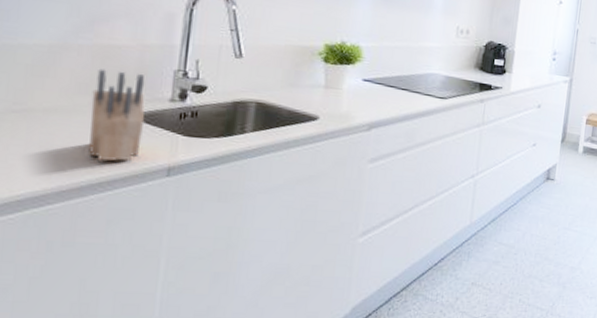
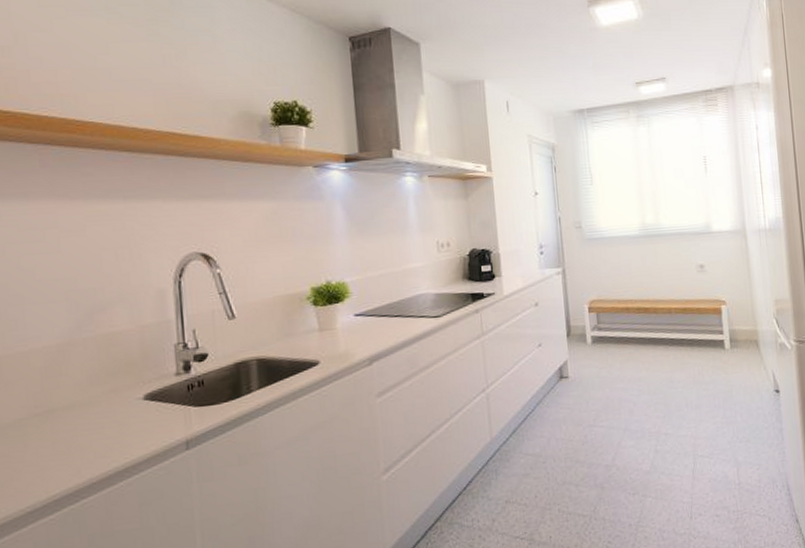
knife block: present [89,68,145,162] -> none [103,355,158,447]

